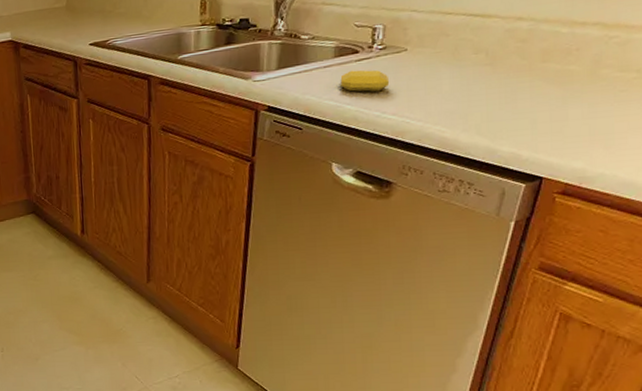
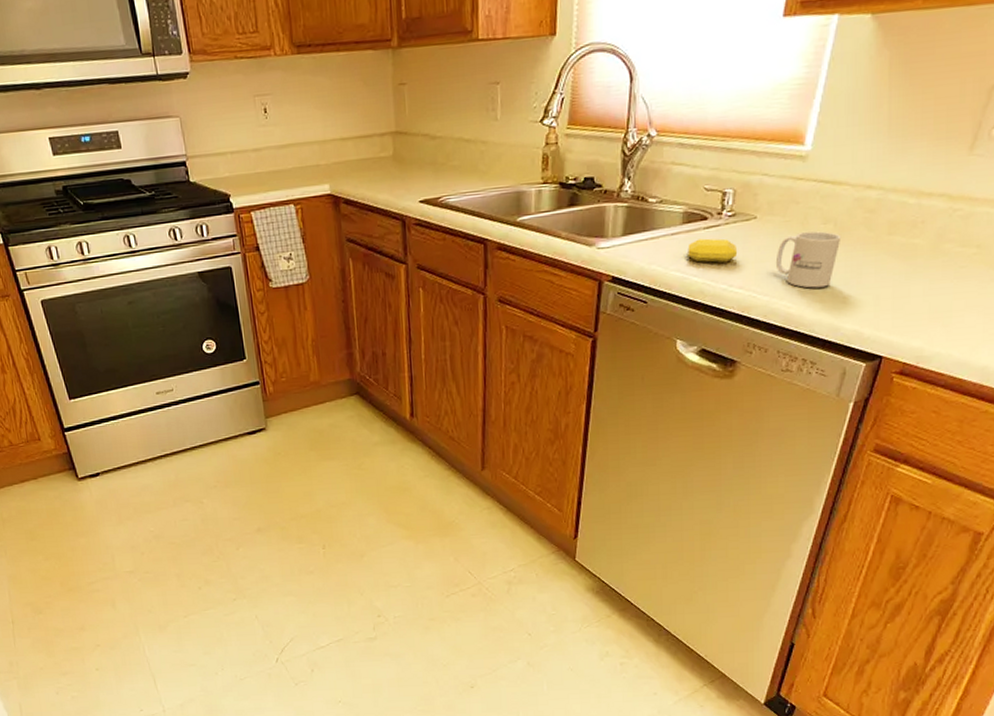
mug: none [427,60,494,114] -> present [775,231,842,288]

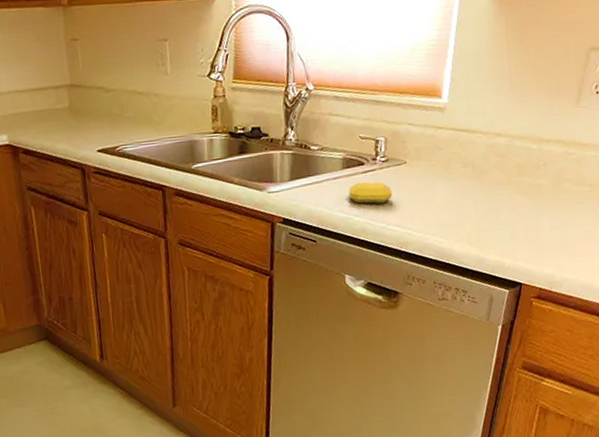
mug: present [775,231,842,288] -> none [425,174,480,225]

